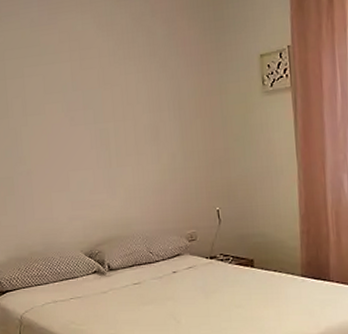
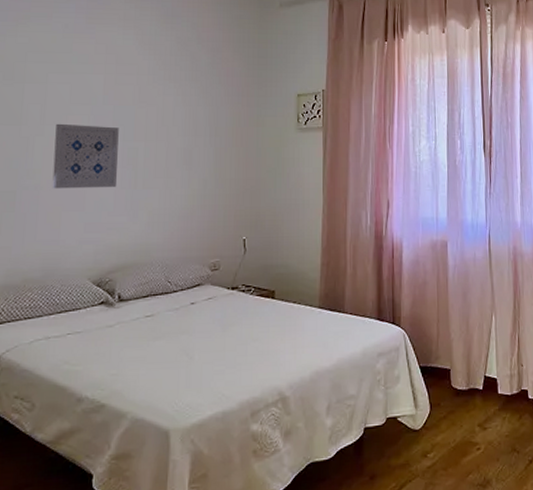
wall art: none [36,111,95,173] -> present [52,123,119,189]

